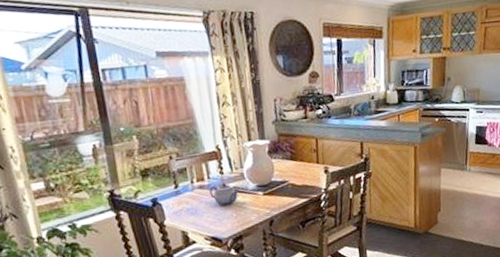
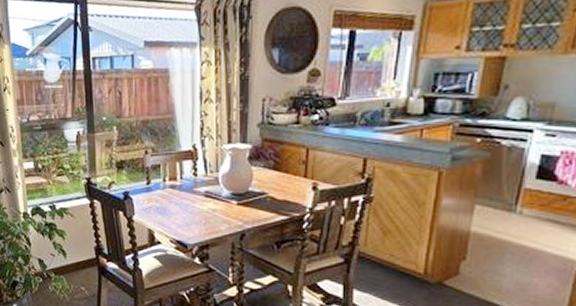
teapot: present [209,183,240,206] -> none [181,186,212,210]

